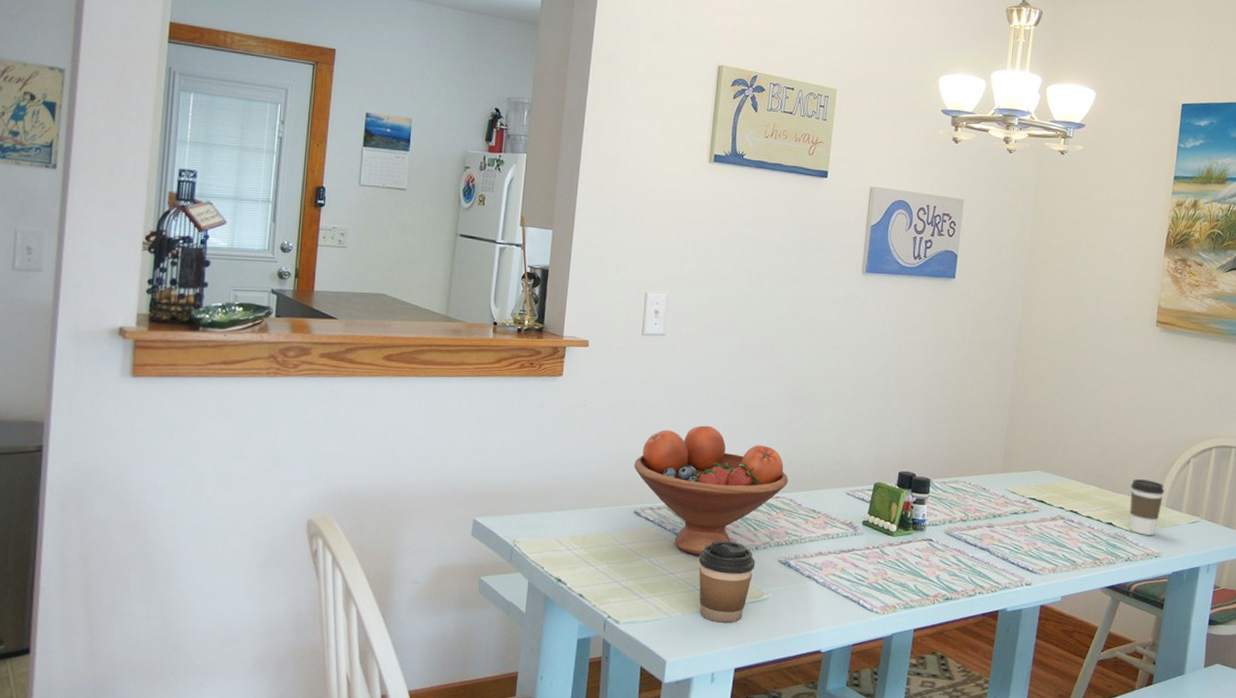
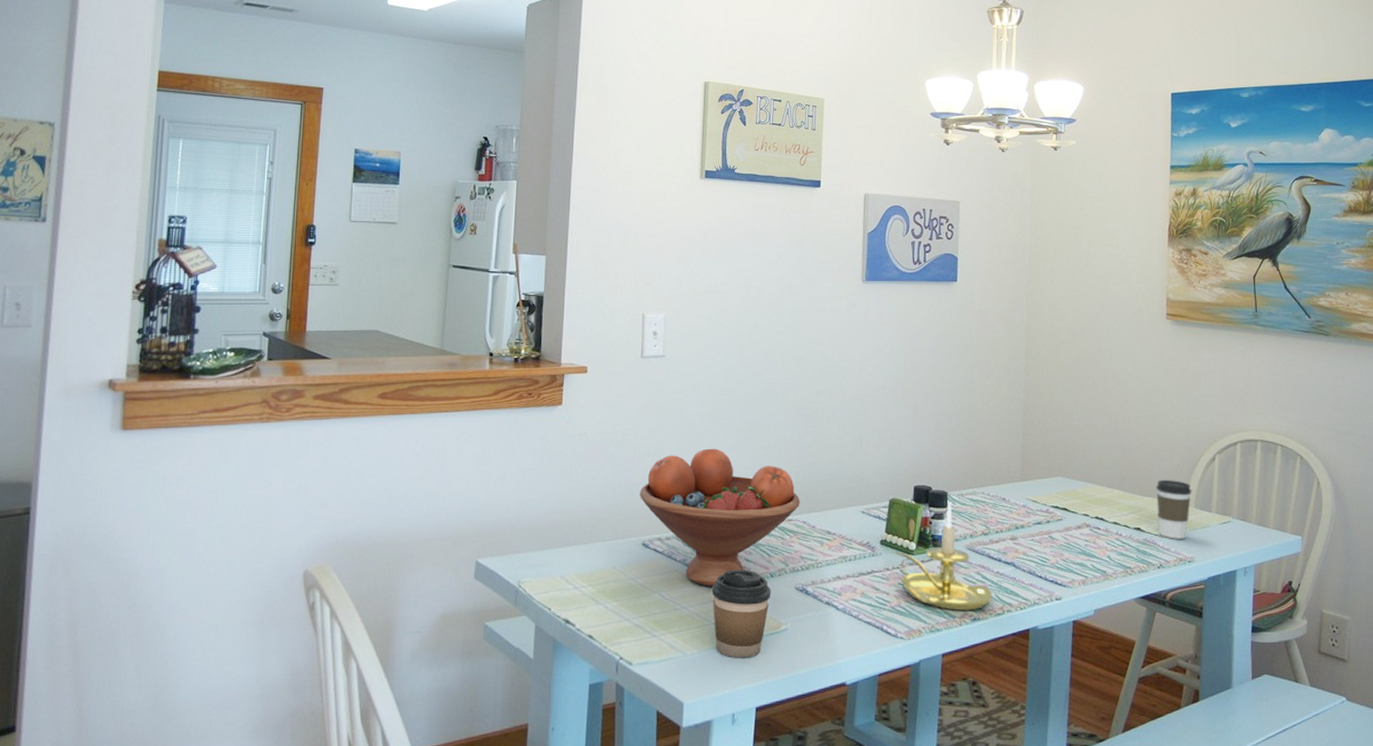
candle holder: none [876,488,967,591] -> present [895,501,993,611]

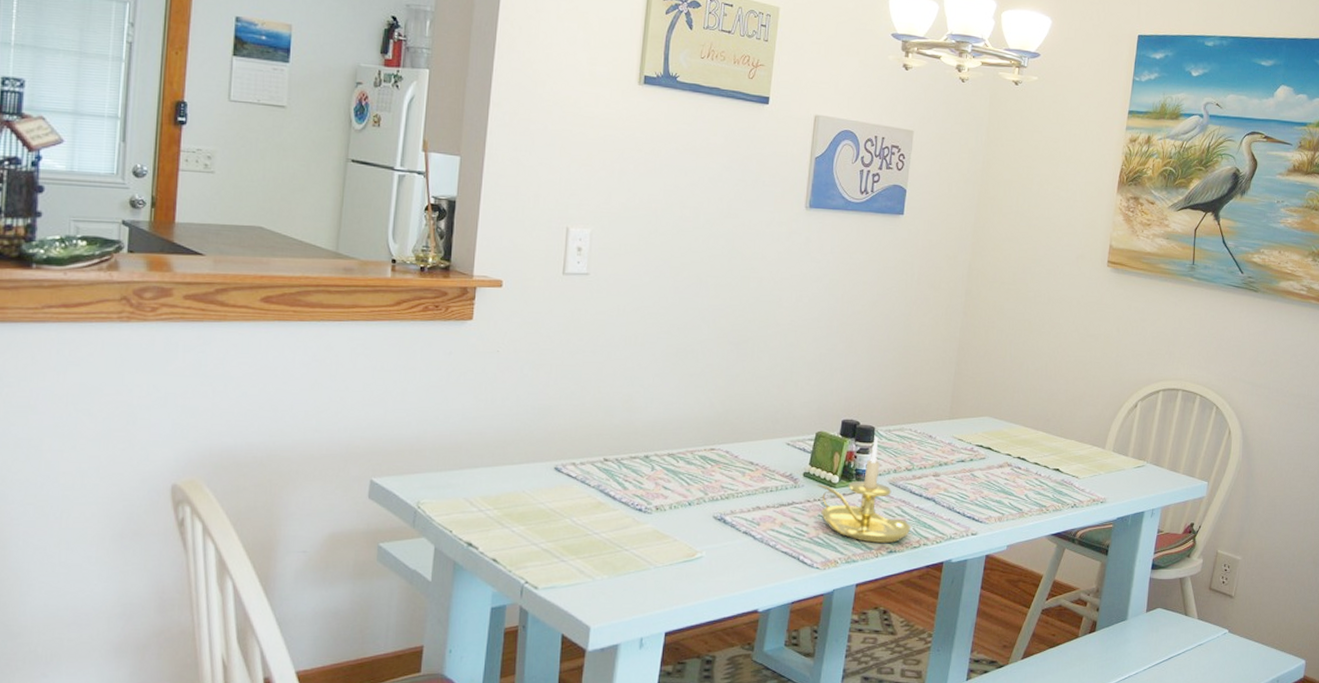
fruit bowl: present [640,448,800,587] -> none [554,373,724,513]
coffee cup: present [711,569,771,658] -> none [626,497,688,584]
coffee cup: present [1156,480,1192,539] -> none [1076,424,1112,481]

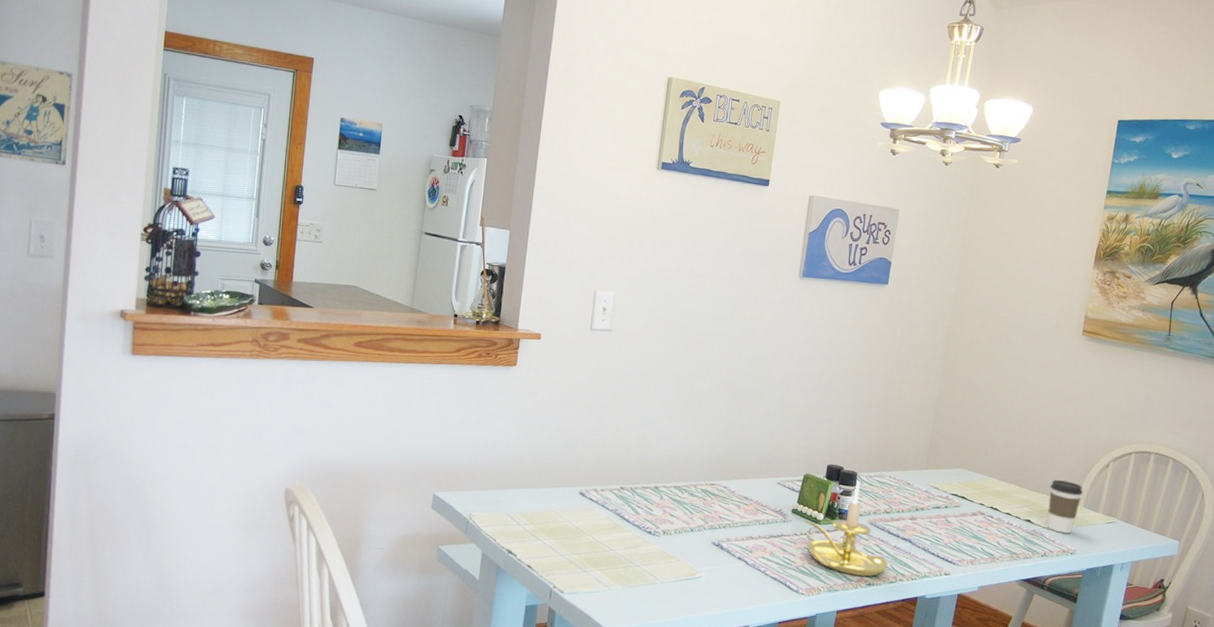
coffee cup: none [1076,424,1112,481] -> present [1047,480,1083,533]

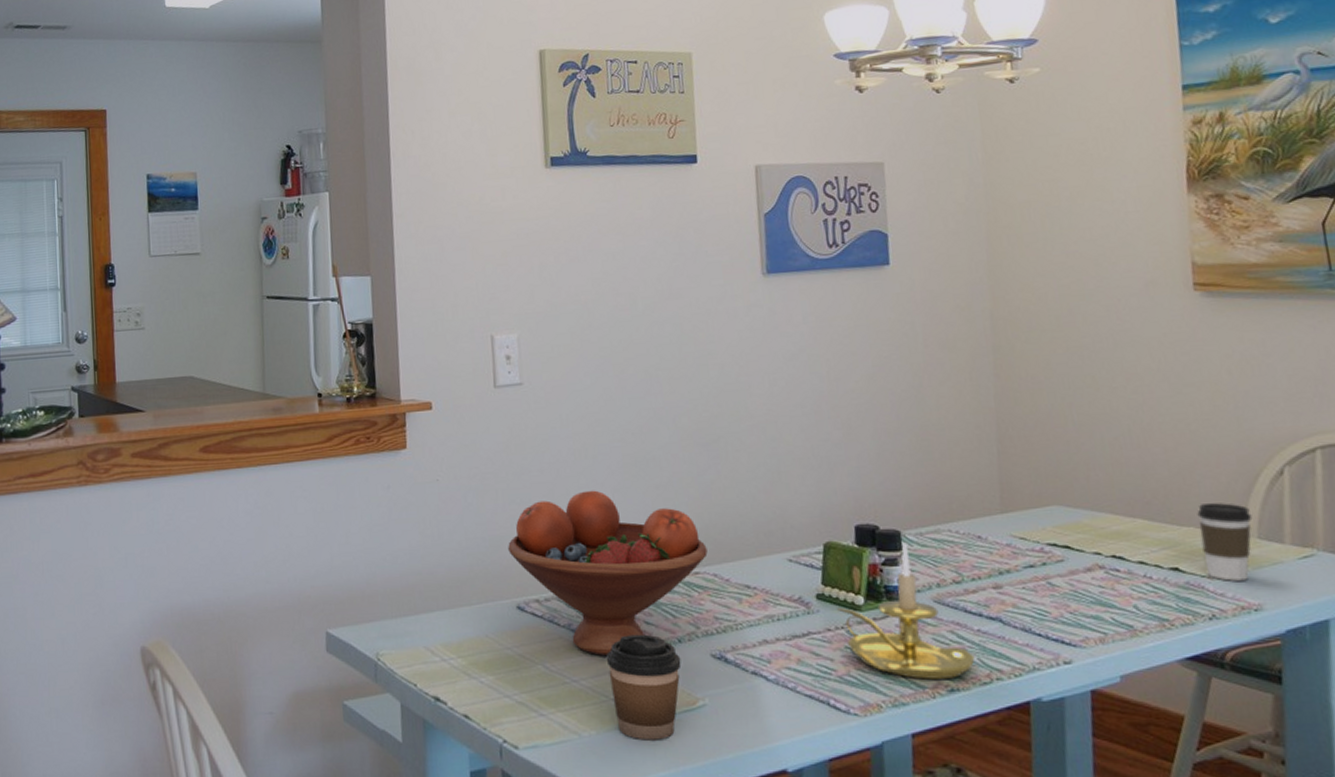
fruit bowl: none [580,415,723,535] -> present [508,490,708,656]
coffee cup: none [637,522,691,597] -> present [605,634,682,741]

